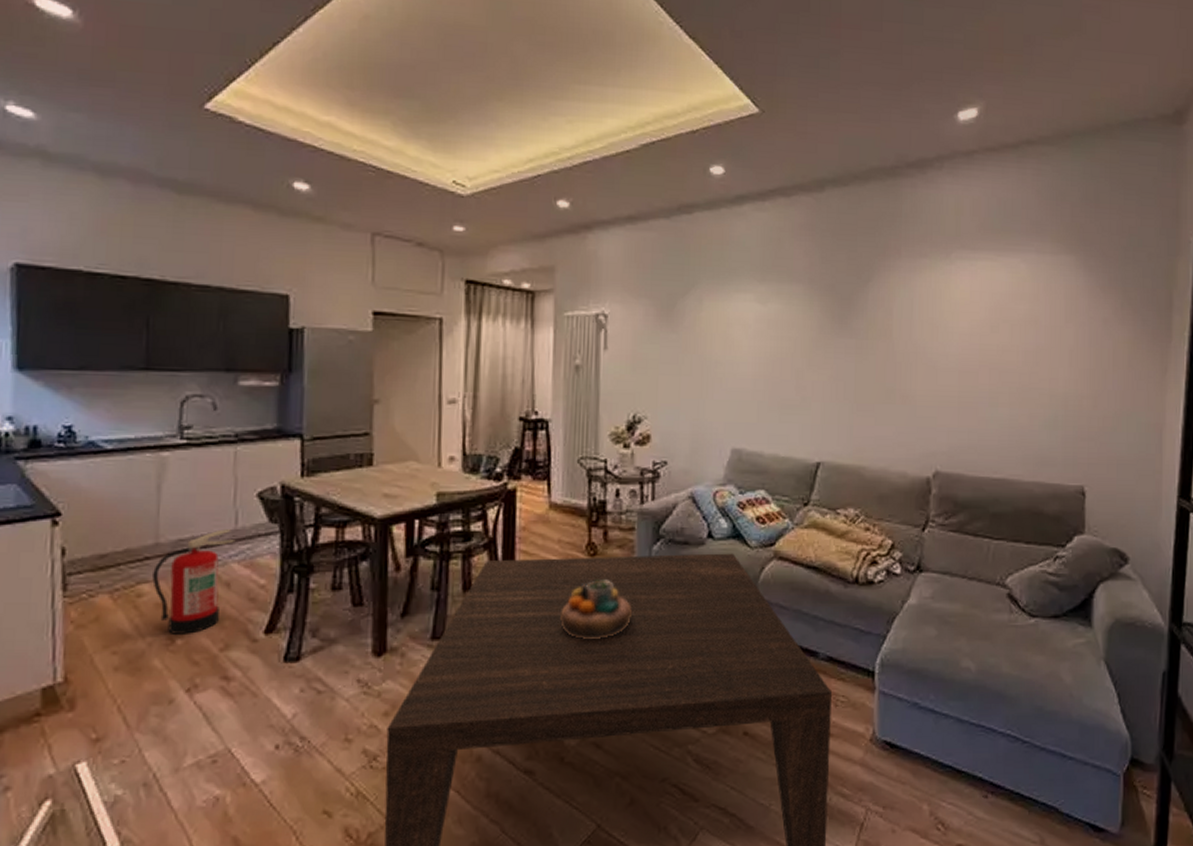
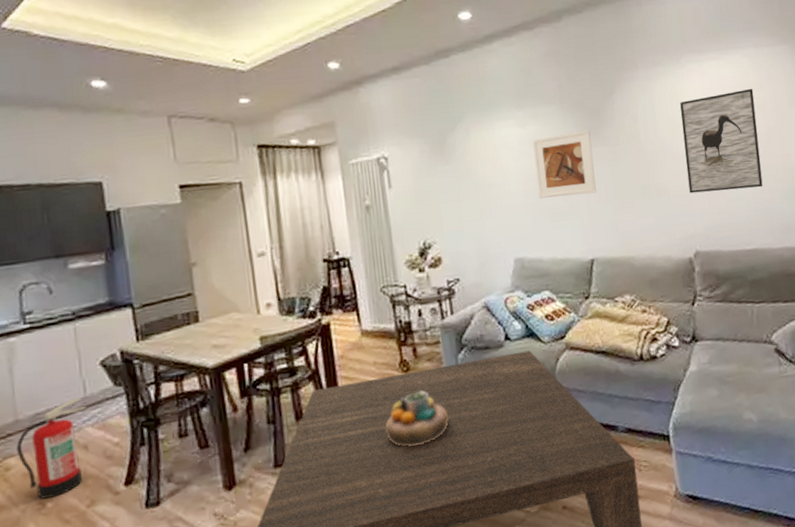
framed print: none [769,317,837,389] -> present [532,129,597,198]
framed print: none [939,298,1027,411] -> present [680,88,763,194]

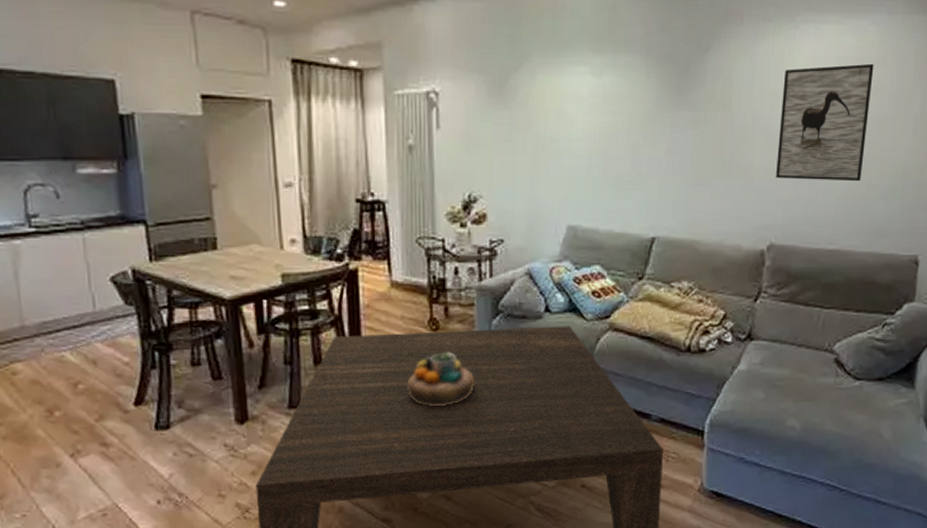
fire extinguisher: present [16,398,87,499] -> none [23,312,96,407]
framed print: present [532,129,597,198] -> none [604,89,675,164]

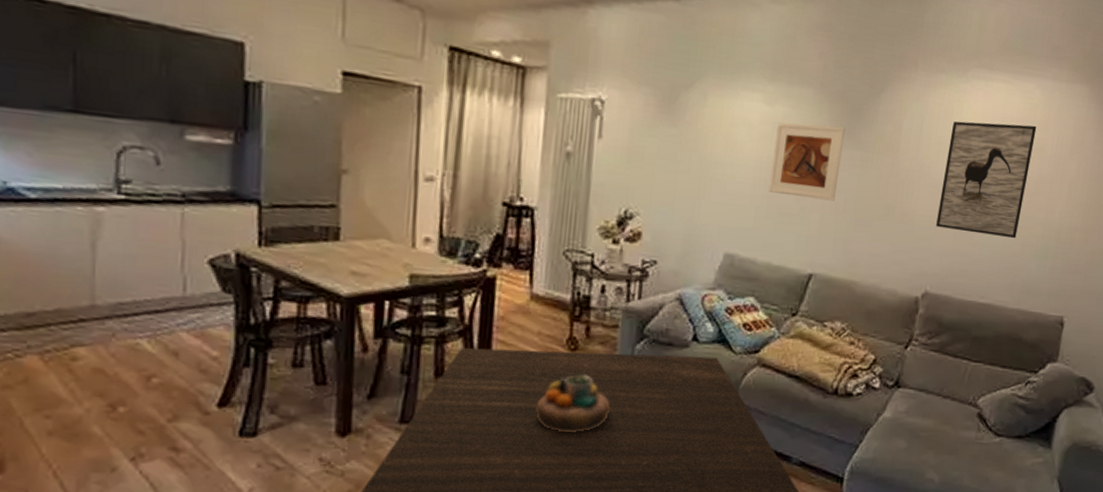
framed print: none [604,89,675,164] -> present [768,122,845,201]

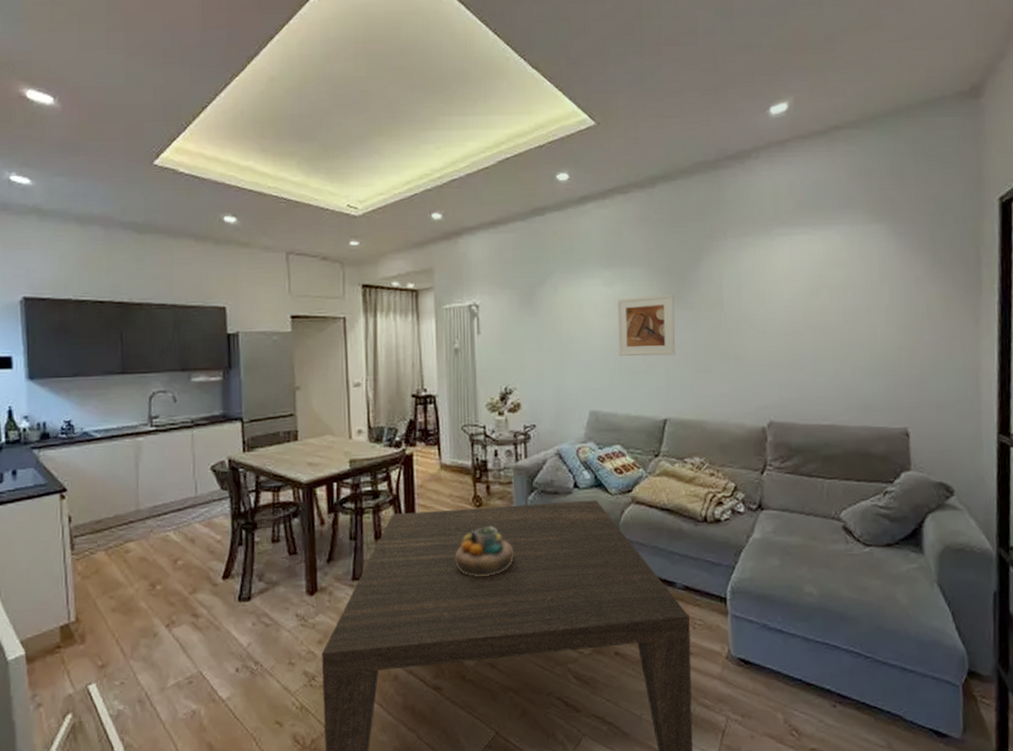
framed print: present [936,121,1037,239] -> none [766,265,846,365]

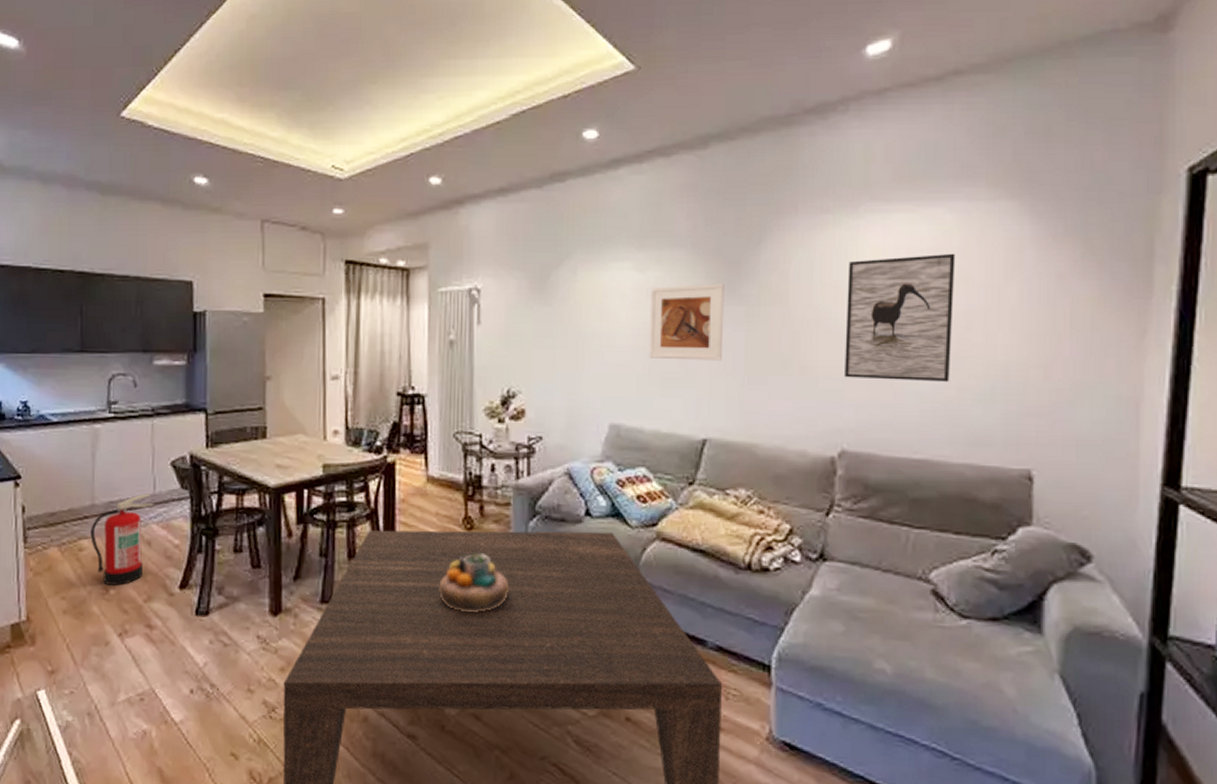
fire extinguisher: none [136,497,196,582] -> present [90,494,154,586]
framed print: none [766,265,846,365] -> present [845,253,956,383]

